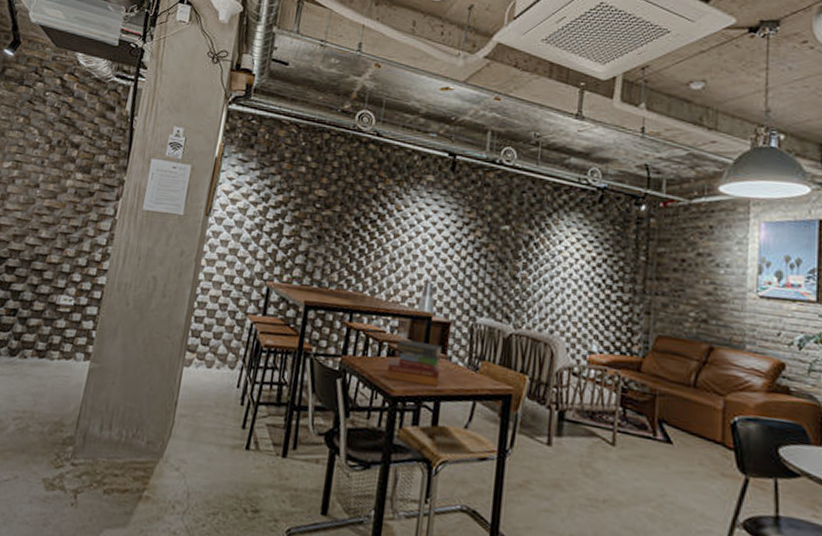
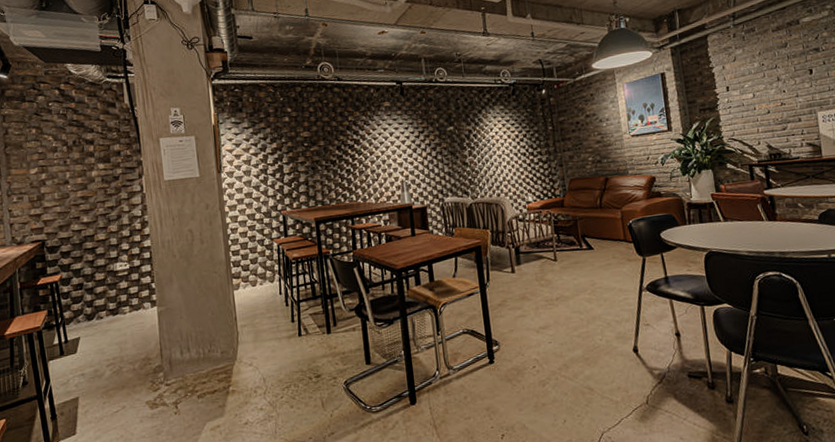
books: present [385,339,442,386] -> none [387,225,428,259]

